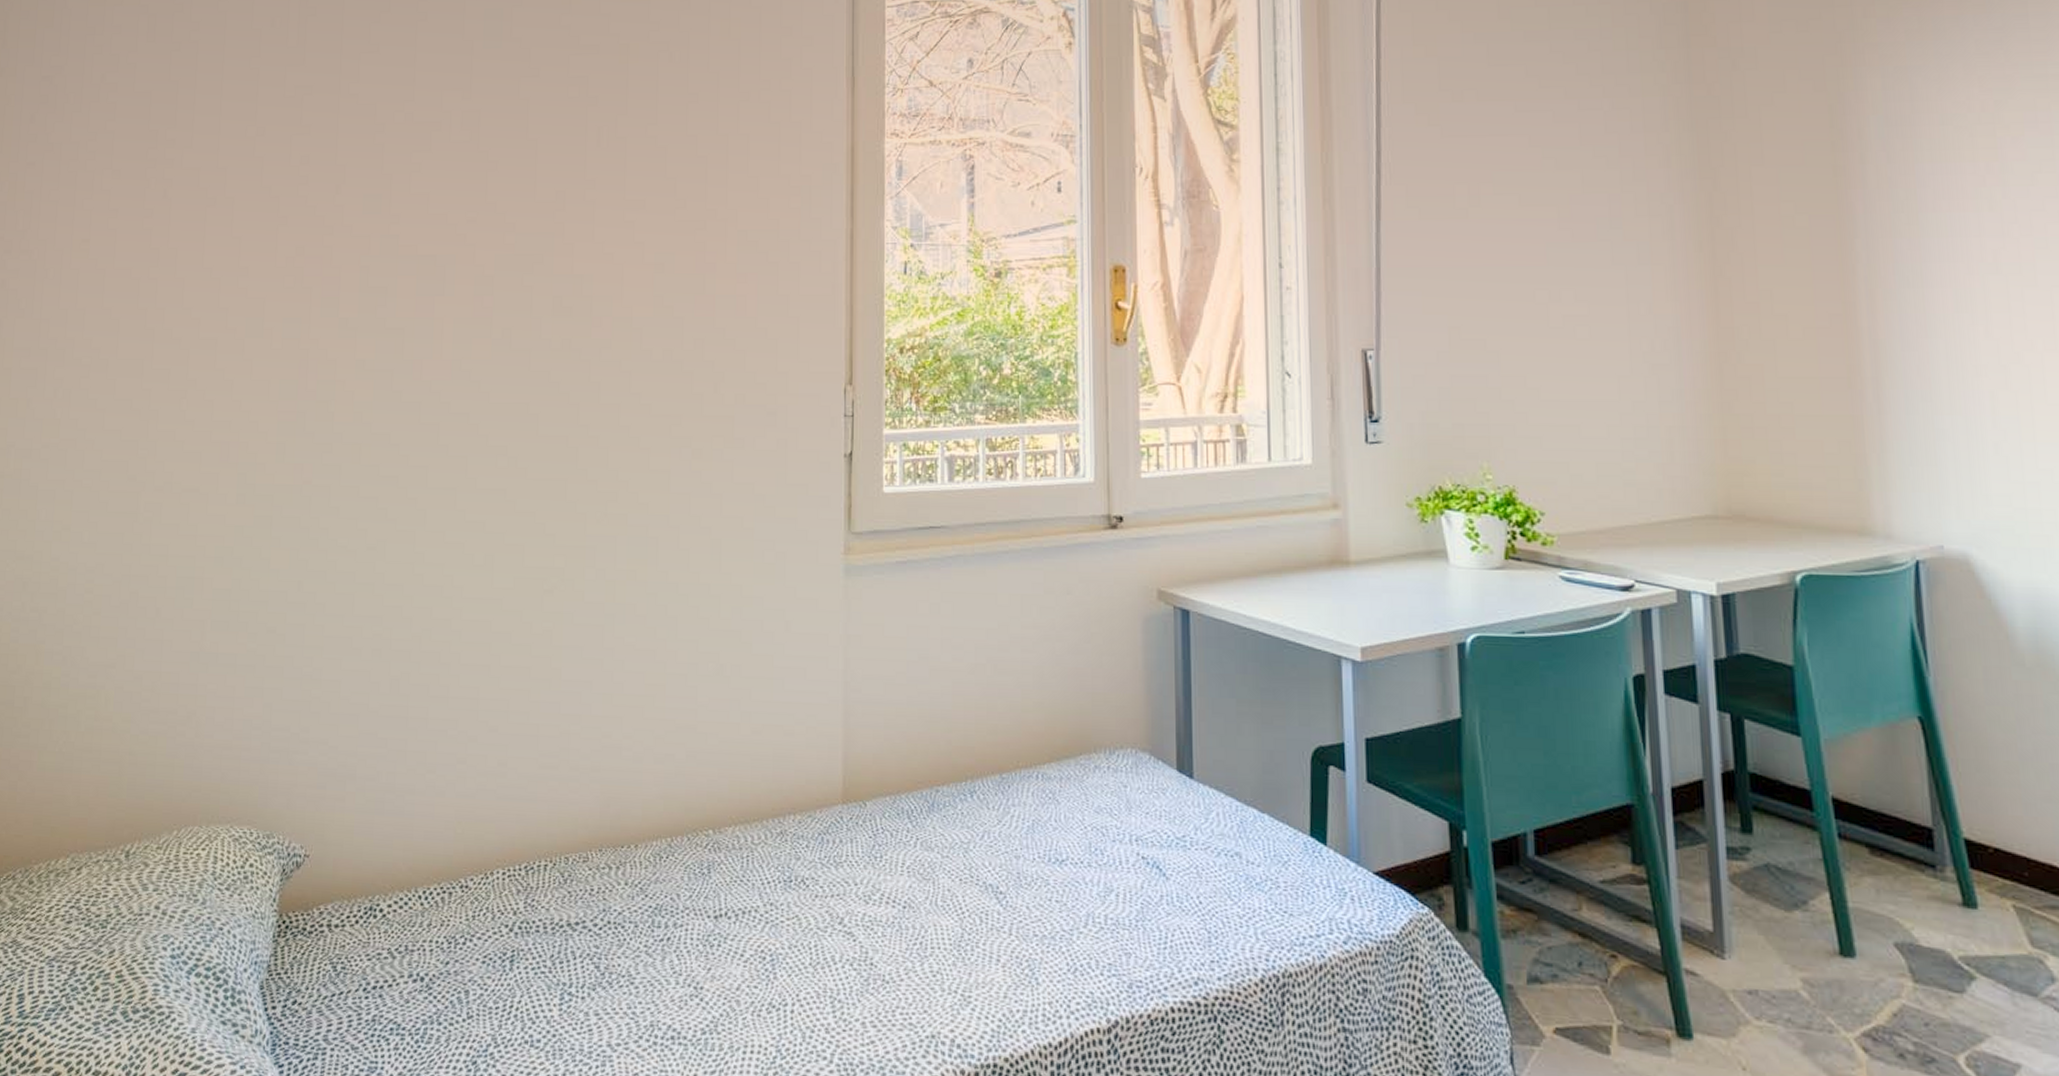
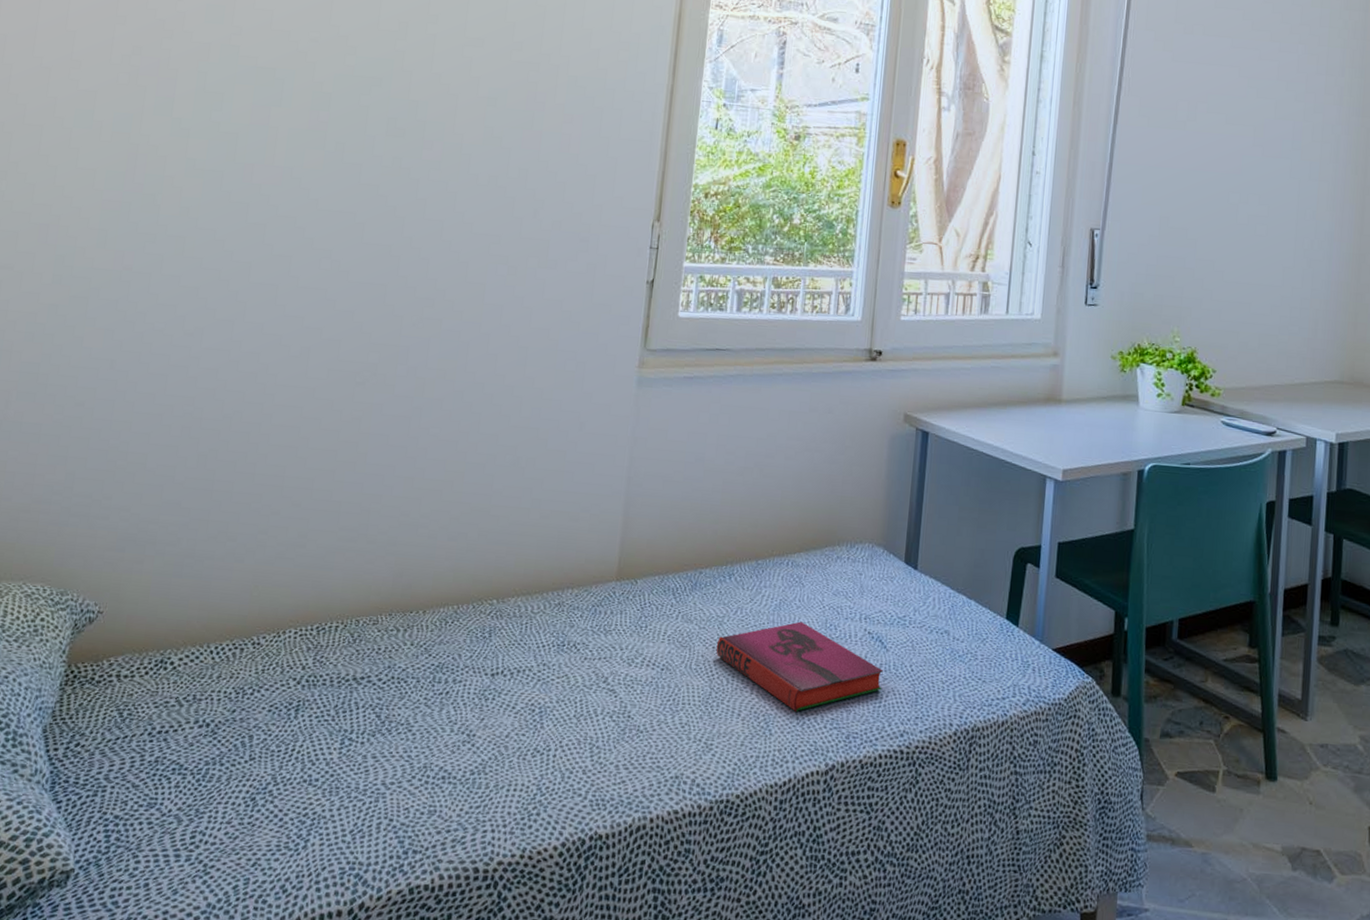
hardback book: none [964,846,1165,957] -> present [716,621,883,713]

